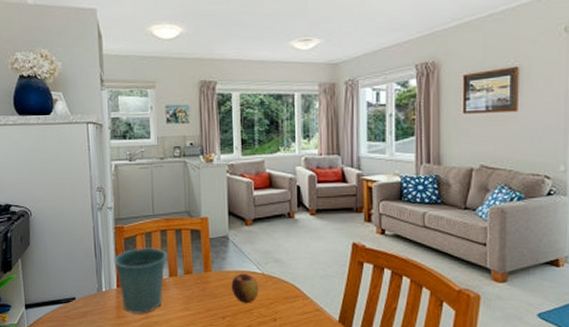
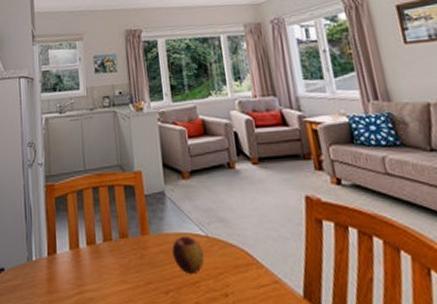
flower pot: present [114,247,167,314] -> none [45,207,101,288]

